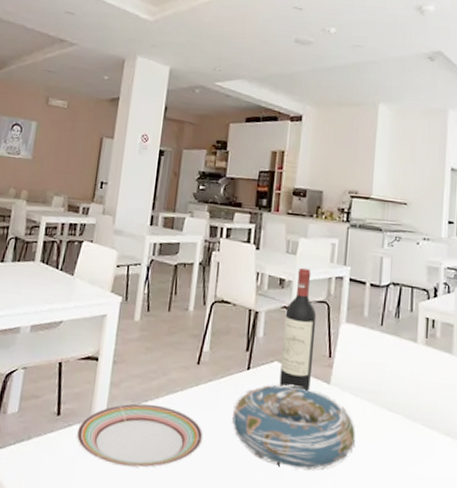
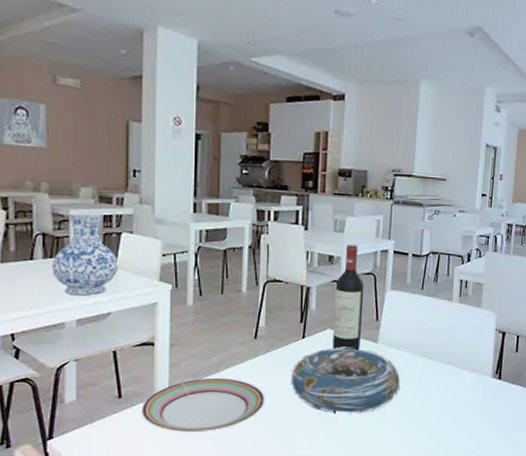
vase: none [18,217,77,302] -> present [52,210,119,296]

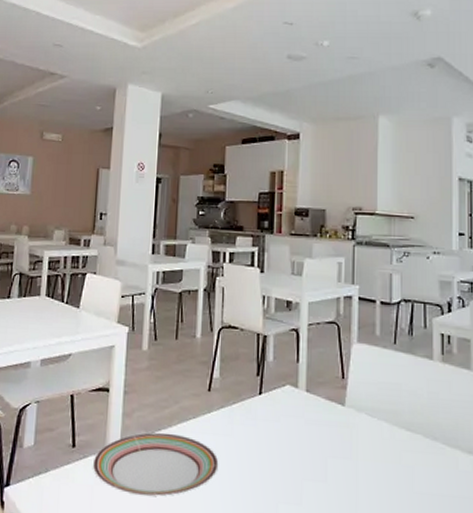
vase: present [52,210,119,296] -> none [25,252,82,336]
decorative bowl: present [291,347,401,414] -> none [247,407,375,495]
wine bottle: present [332,244,364,351] -> none [293,288,327,414]

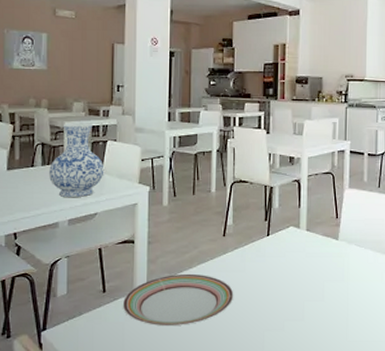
vase: none [25,252,82,336] -> present [49,122,104,198]

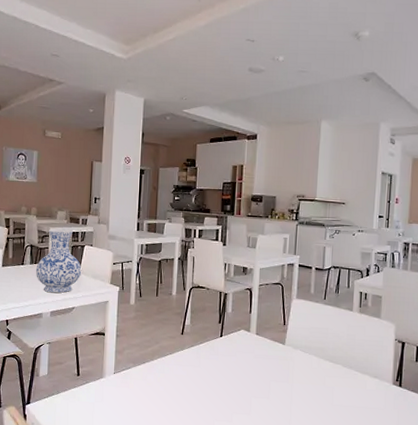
plate: present [123,273,234,325] -> none [94,365,189,410]

